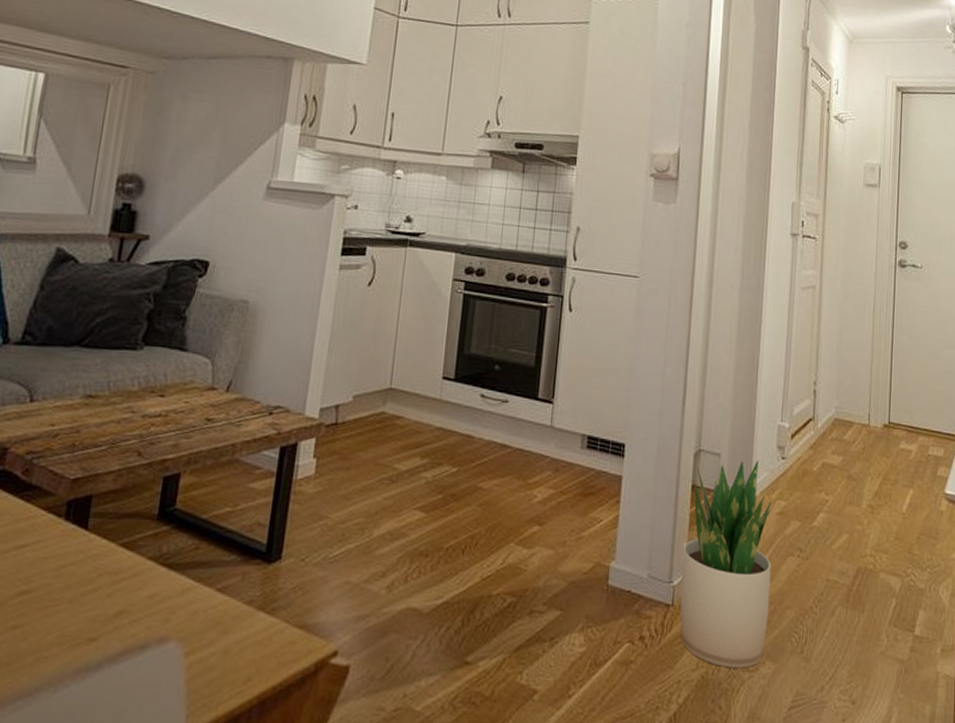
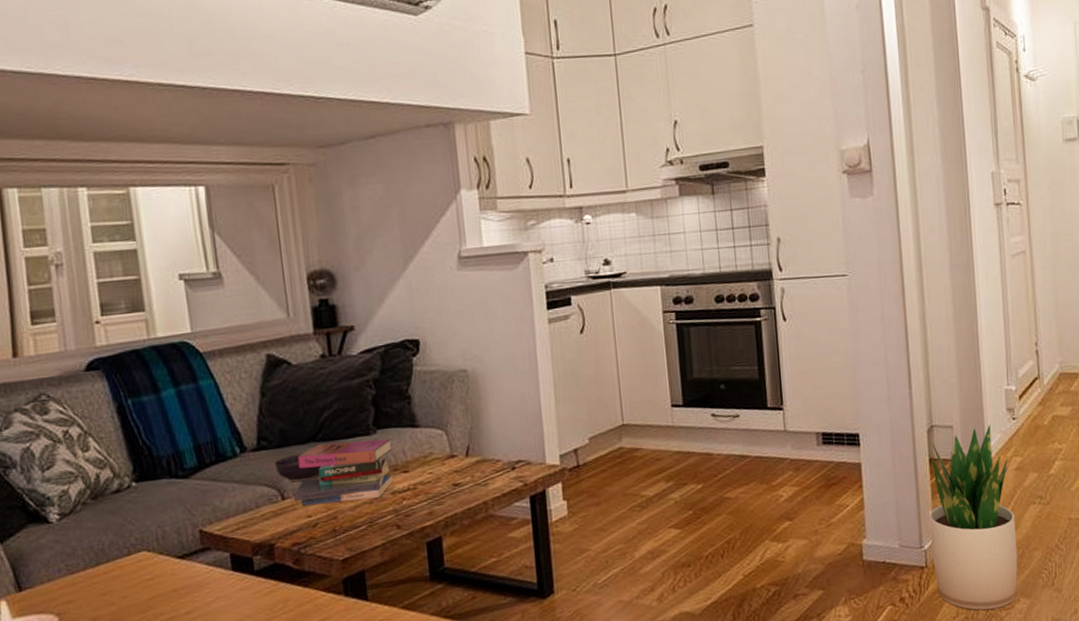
bowl: none [32,355,79,386] -> present [275,453,321,482]
books: none [42,349,156,419] -> present [294,438,393,506]

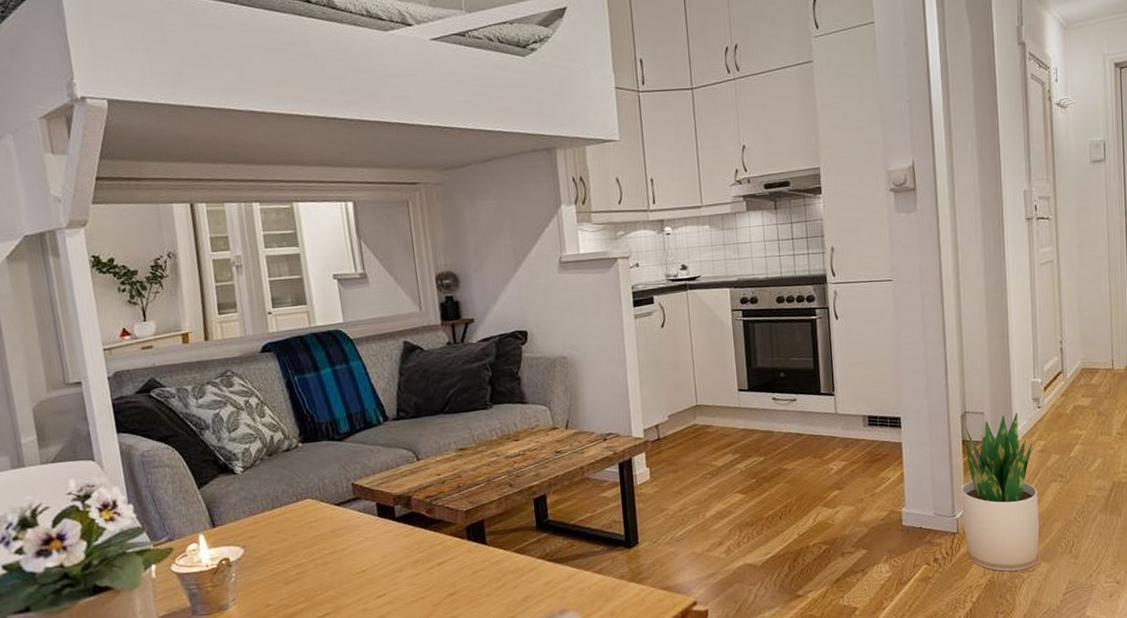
bowl: present [275,453,321,482] -> none [411,423,448,447]
books: present [294,438,393,506] -> none [426,412,506,466]

